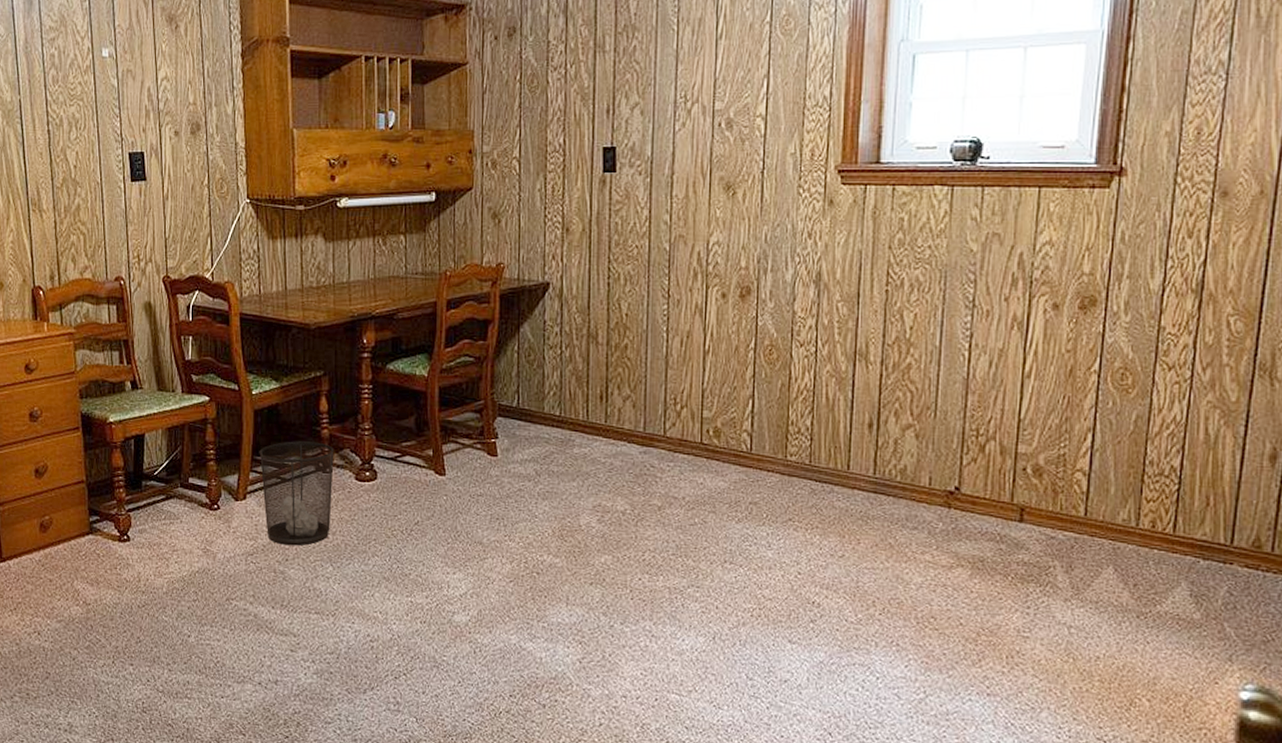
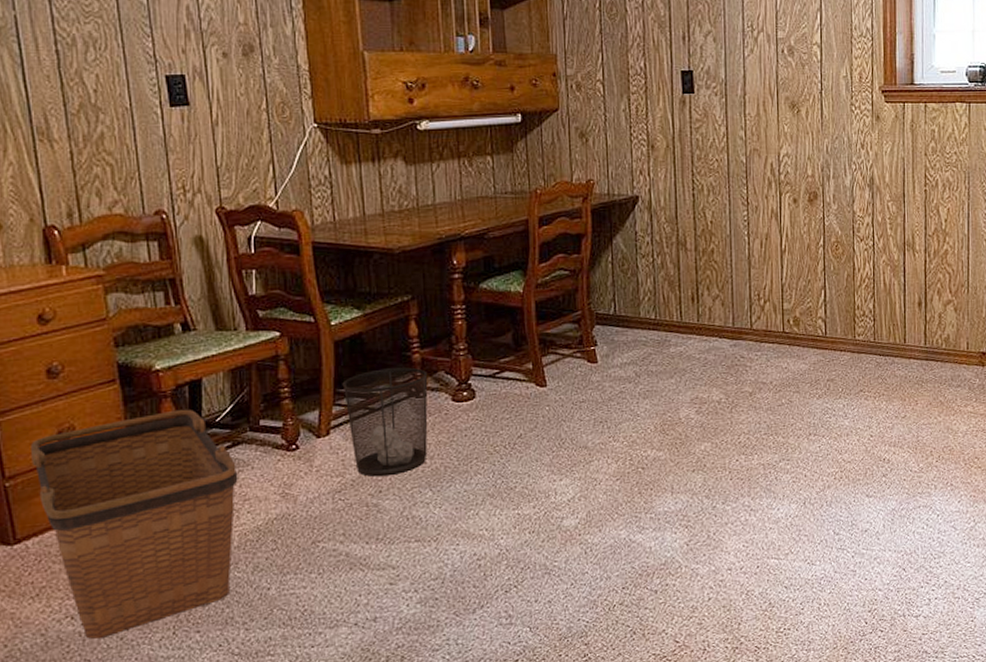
bicycle basket: none [16,460,169,656] -> present [31,409,238,639]

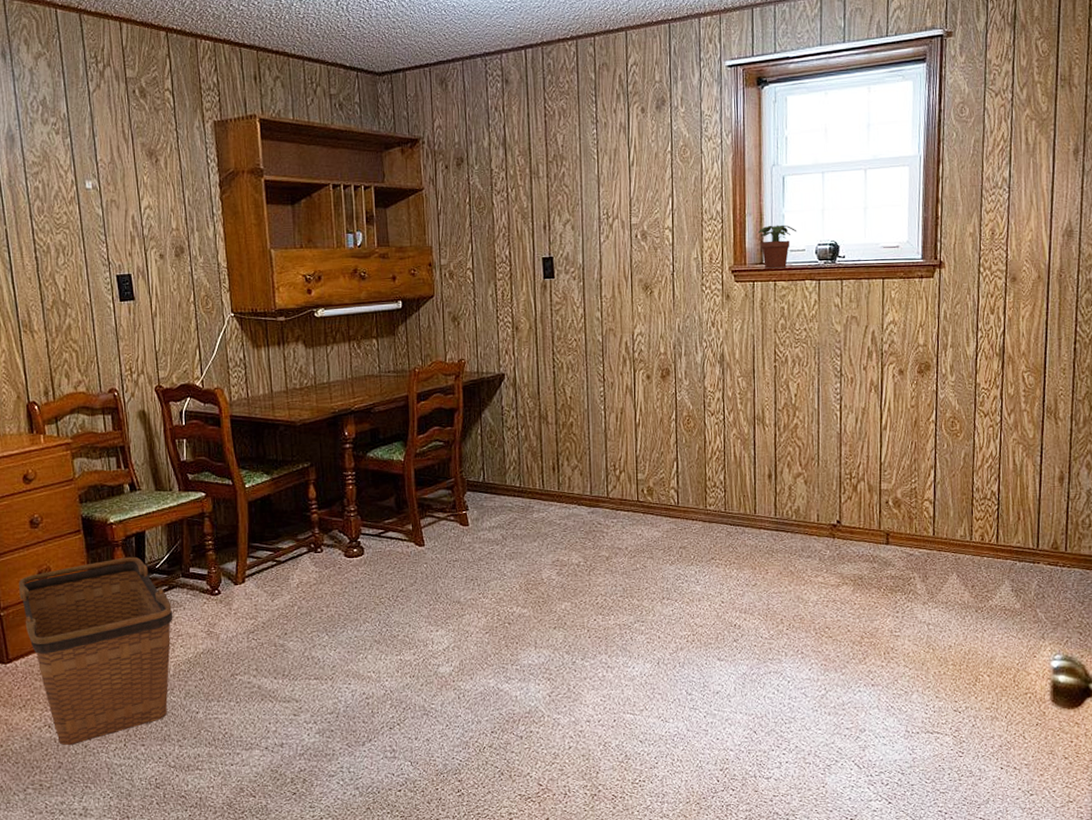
waste bin: present [342,367,428,477] -> none [255,526,324,621]
potted plant: none [908,45,948,91] -> present [757,224,798,270]

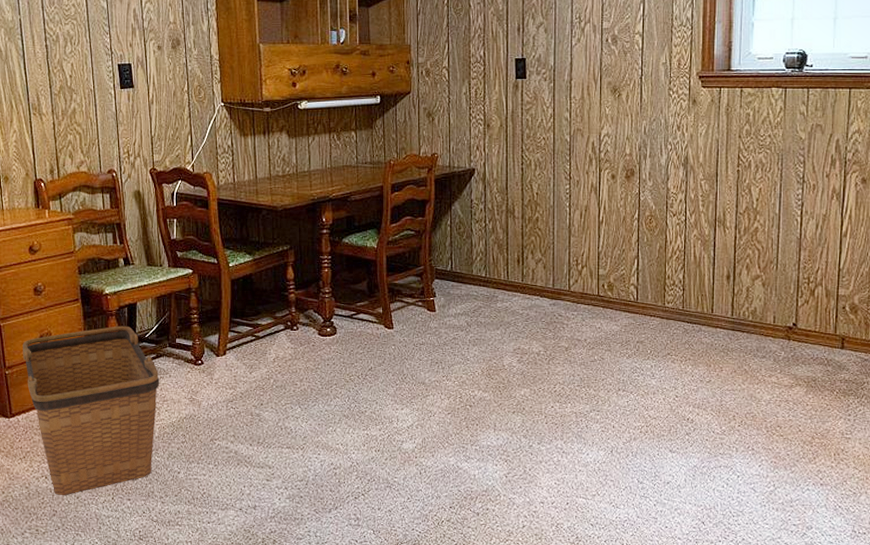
potted plant: present [757,224,798,270] -> none [726,32,766,76]

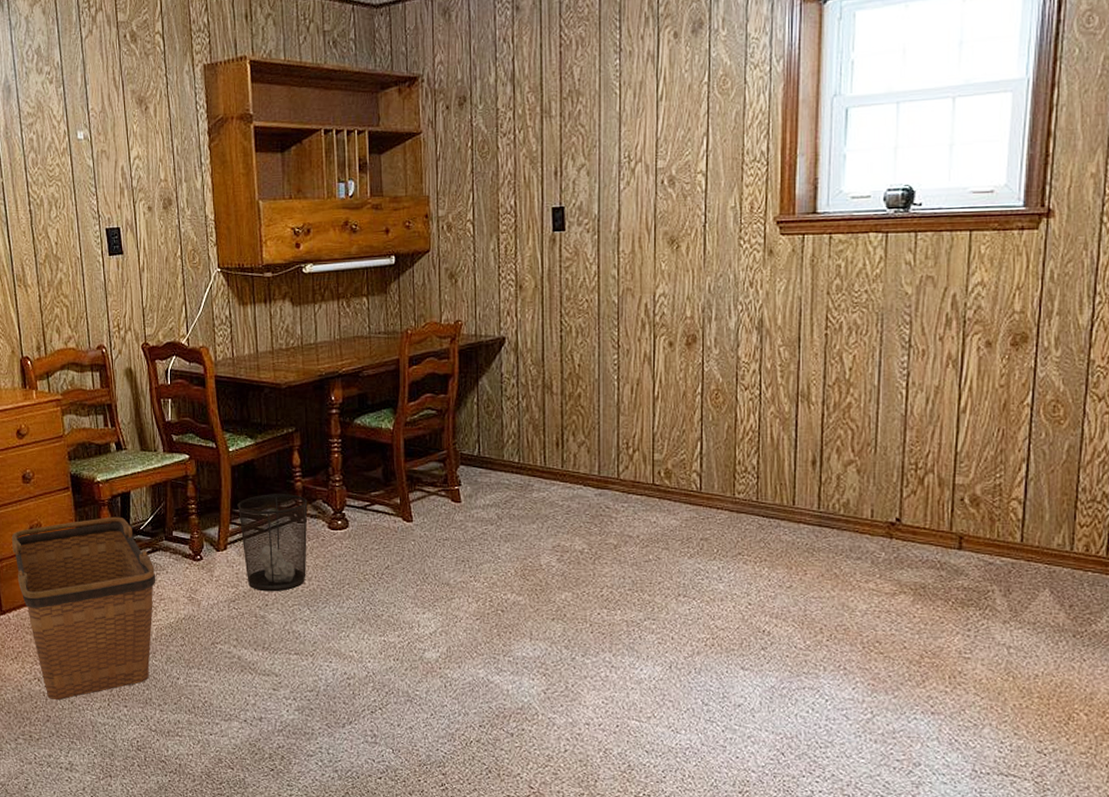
waste bin: none [236,304,300,393] -> present [237,494,308,592]

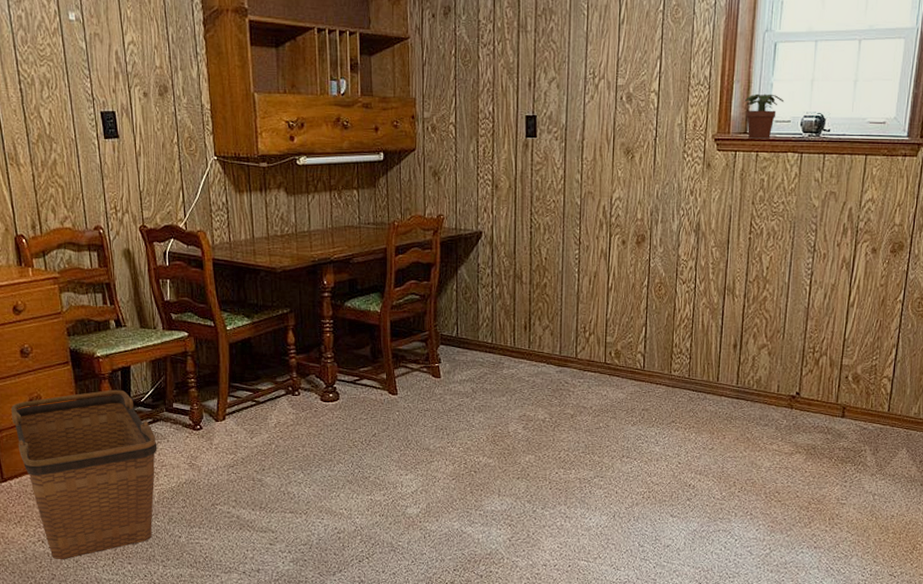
waste bin: present [237,494,308,592] -> none [235,369,302,458]
potted plant: none [811,166,862,220] -> present [744,93,785,140]

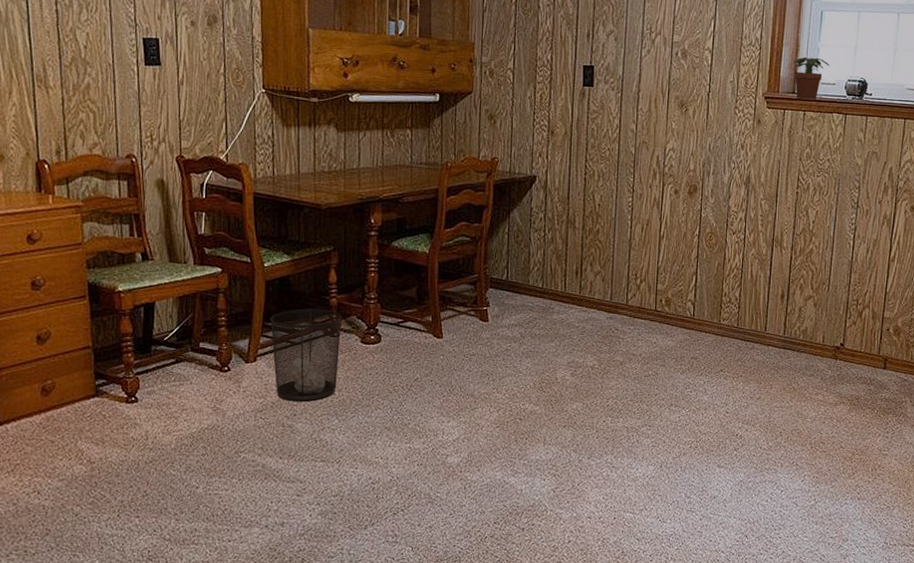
bicycle basket: present [11,389,158,559] -> none [15,326,179,512]
waste bin: none [235,369,302,458] -> present [270,309,342,403]

